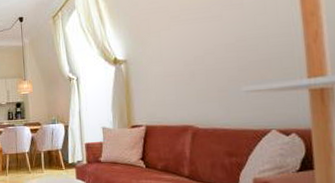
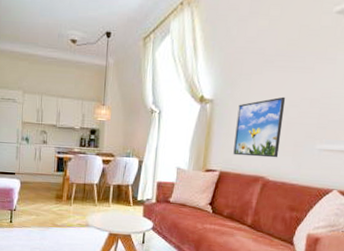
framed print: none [153,46,204,109] -> present [233,96,286,158]

